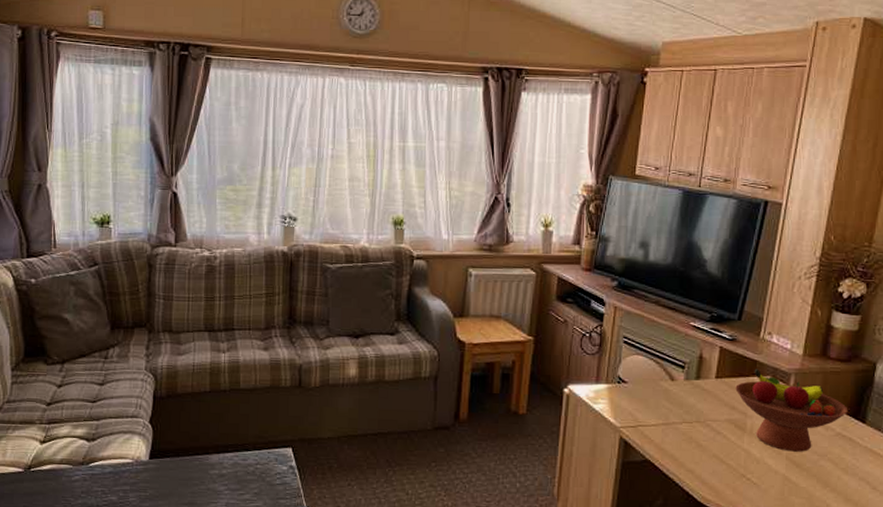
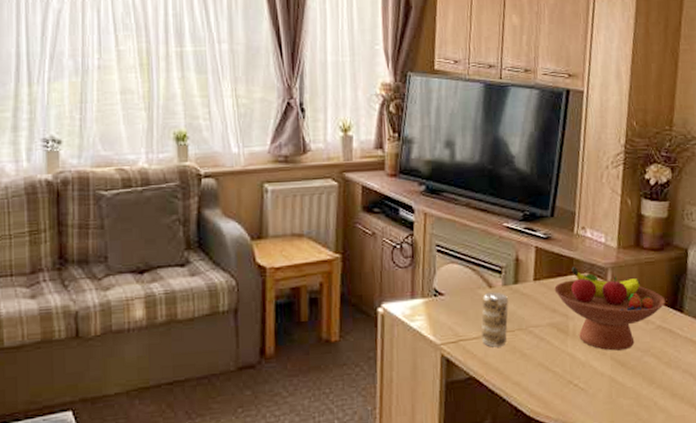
beverage can: none [659,384,689,436] -> present [481,292,509,347]

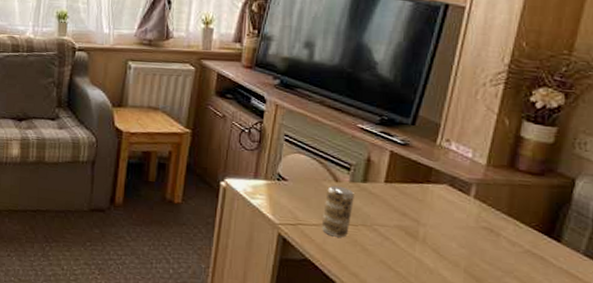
fruit bowl: present [554,266,666,351] -> none [407,175,540,267]

